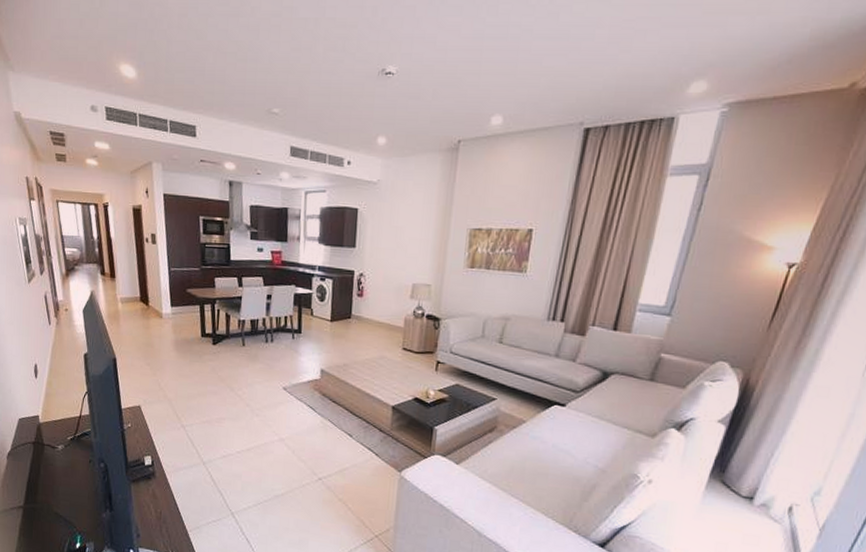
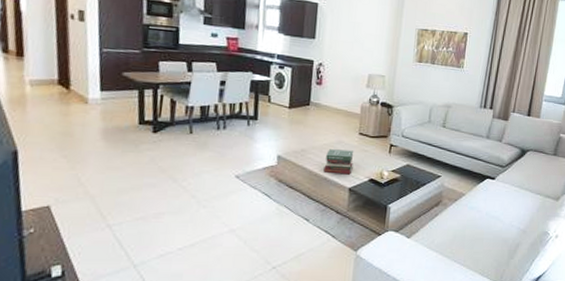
books: none [366,364,397,392] -> present [323,149,353,175]

